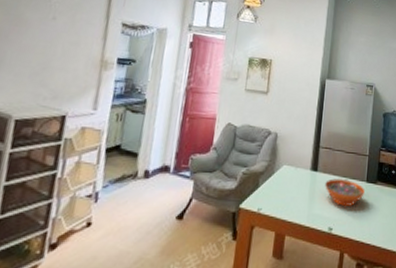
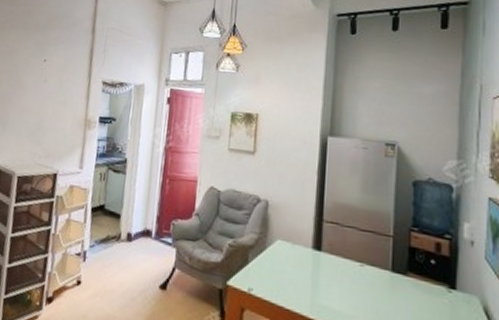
decorative bowl: present [325,178,365,206] -> none [332,262,389,301]

